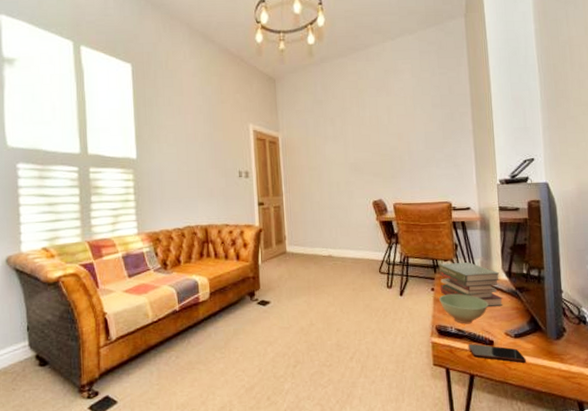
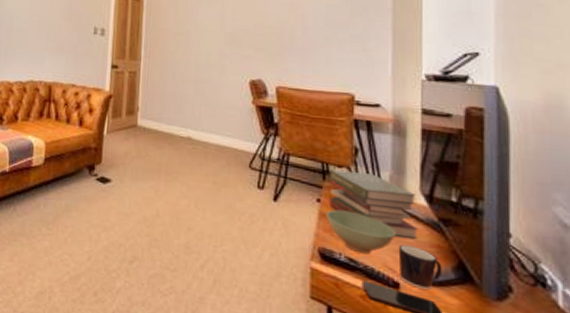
mug: none [490,311,521,343] -> present [398,244,442,291]

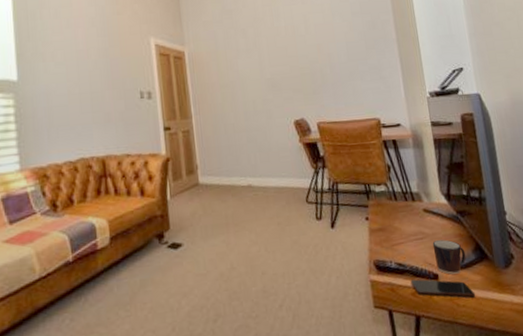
bowl: present [327,209,396,255] -> none [375,222,429,257]
books: present [328,170,418,239] -> none [371,185,444,235]

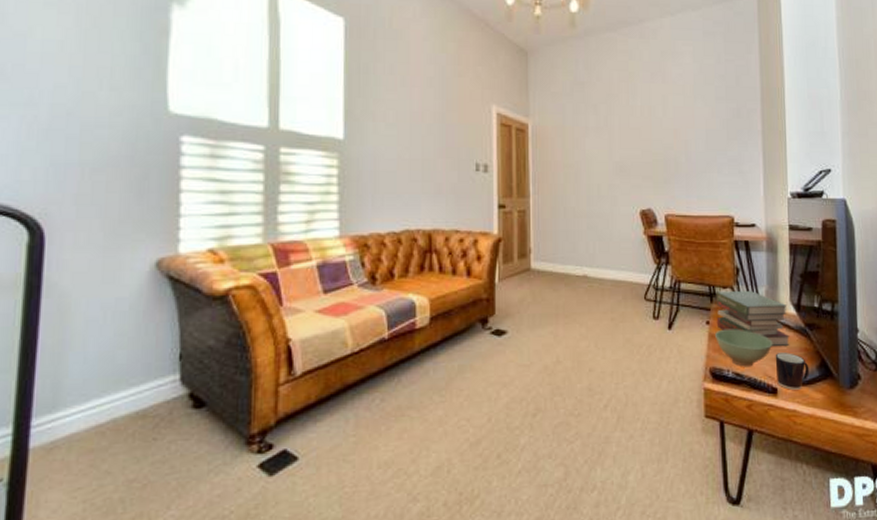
books: none [371,185,444,235] -> present [716,291,790,346]
bowl: none [375,222,429,257] -> present [715,329,773,367]
phone: present [410,279,476,298] -> none [747,391,815,416]

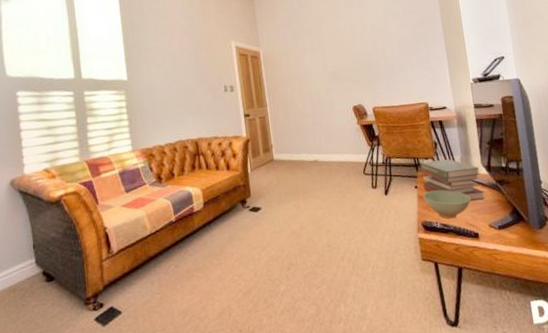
mug: present [775,353,810,391] -> none [473,204,504,234]

